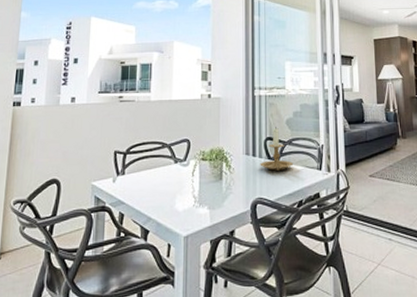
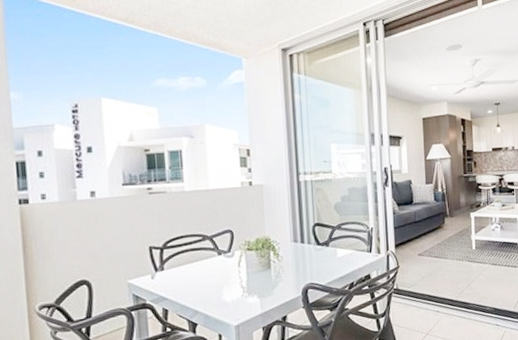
candle holder: present [260,127,293,171] -> none [309,212,343,256]

